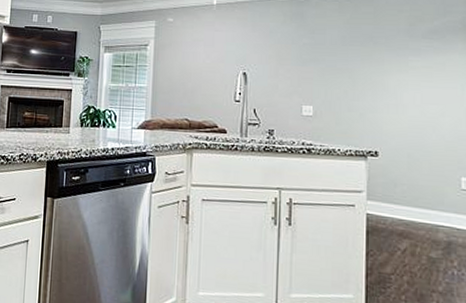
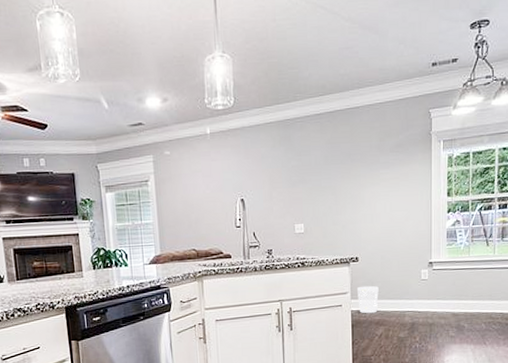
wastebasket: none [375,186,403,222] -> present [358,285,379,314]

